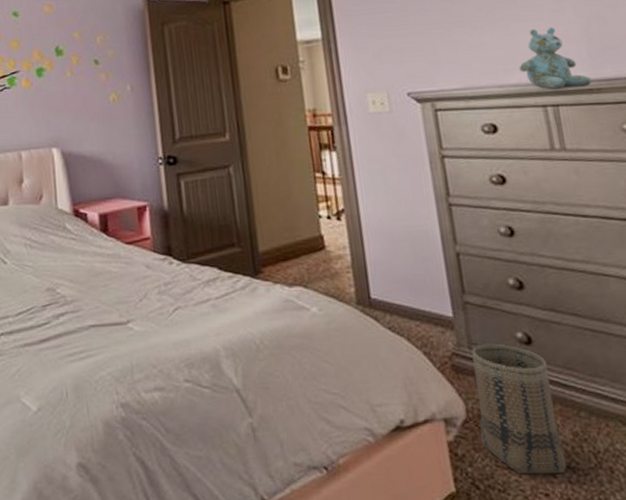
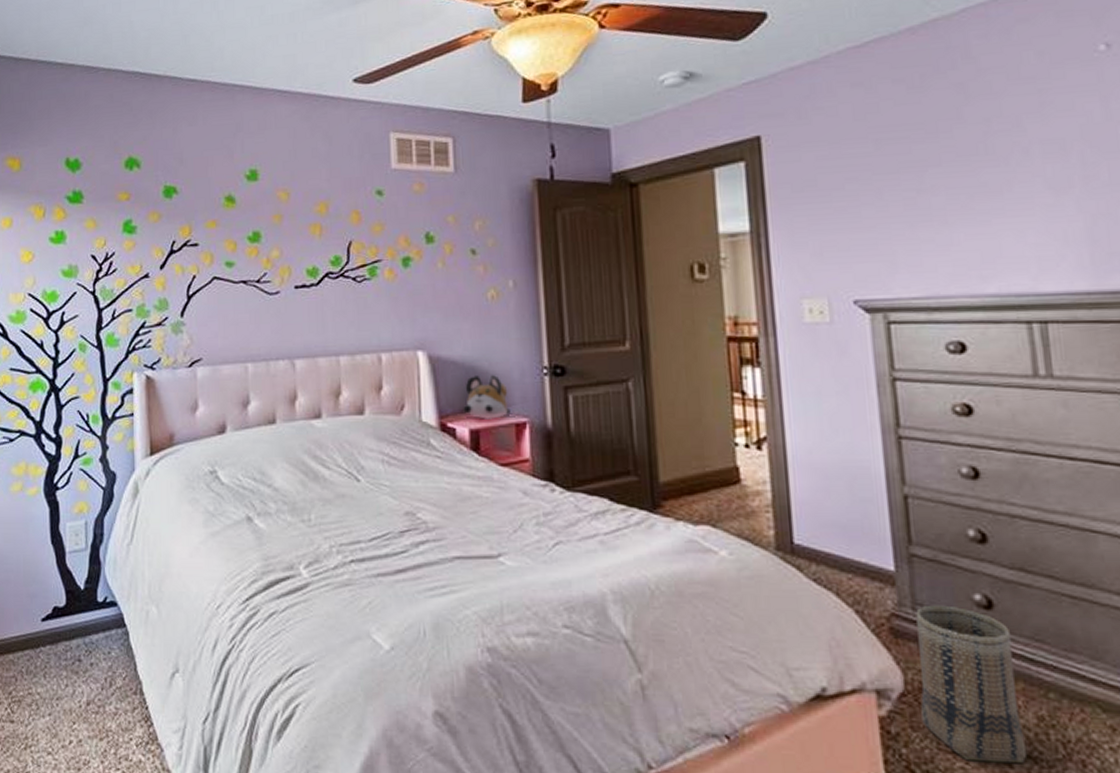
plush toy: none [92,165,133,205] -> present [463,374,511,419]
stuffed bear: present [519,27,592,89] -> none [999,226,1093,302]

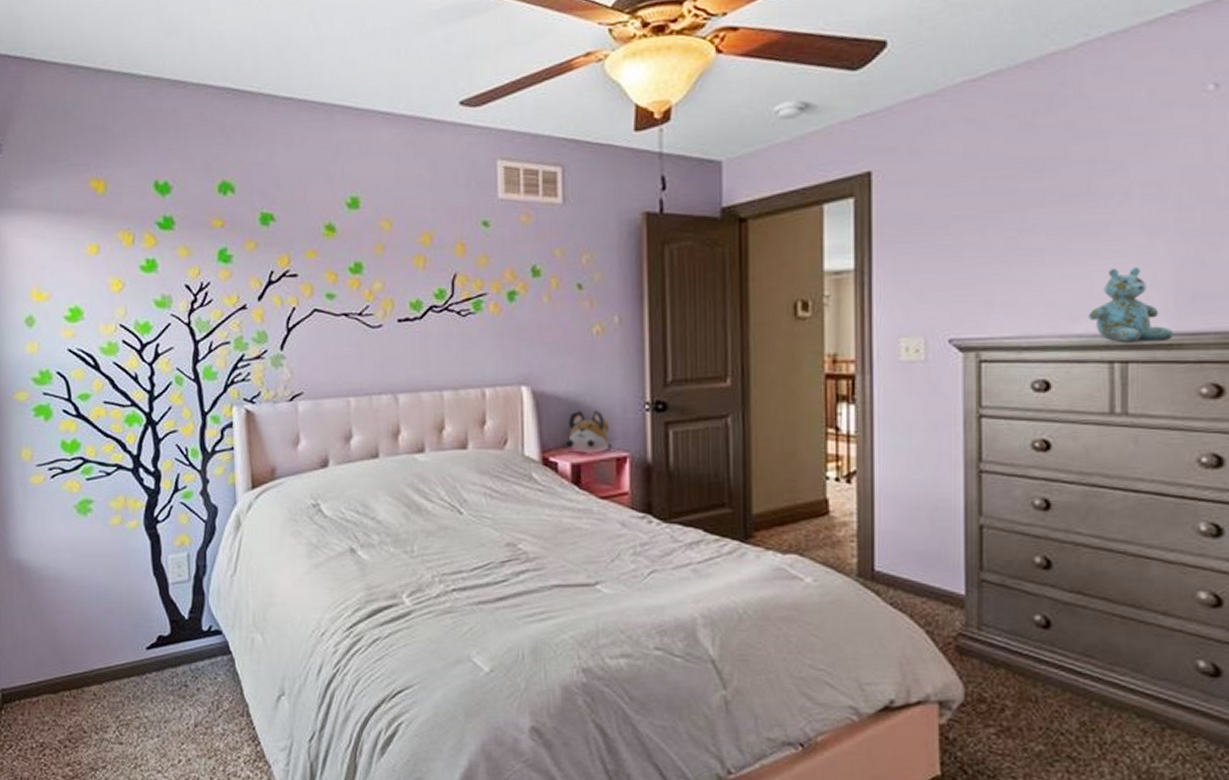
basket: present [916,605,1028,764] -> none [978,625,1068,763]
stuffed bear: none [999,226,1093,302] -> present [1088,268,1173,343]

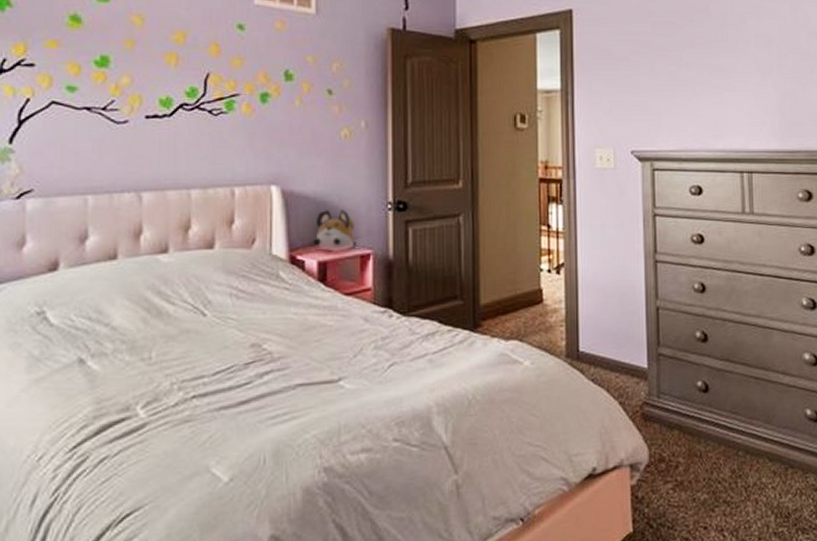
stuffed bear: present [1088,268,1173,343] -> none [725,99,780,157]

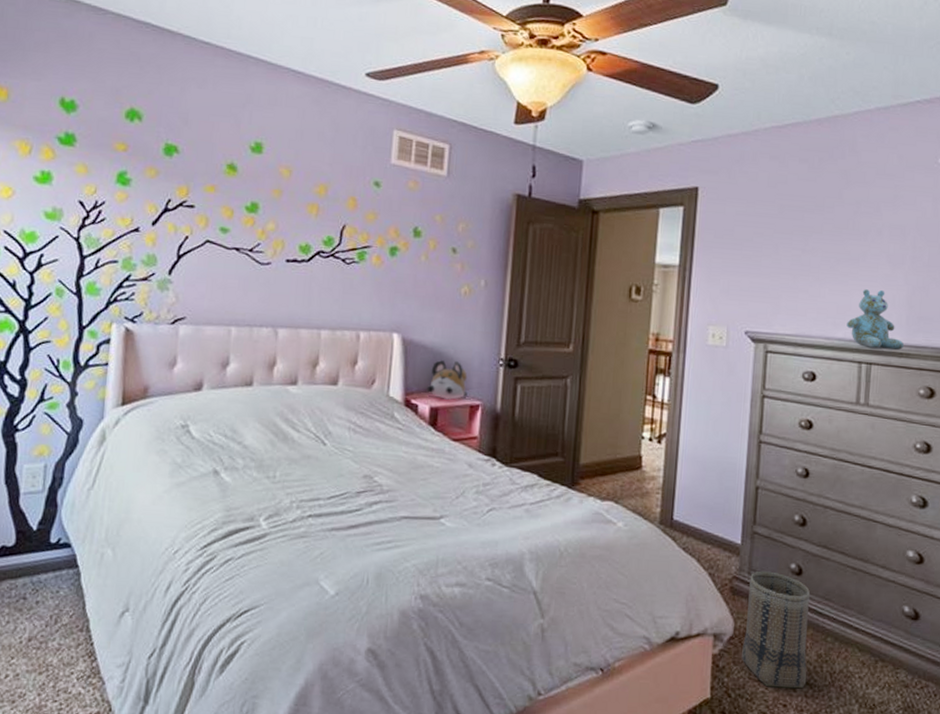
basket: none [659,392,724,511] -> present [741,571,810,689]
stuffed bear: none [725,99,780,157] -> present [846,289,904,351]

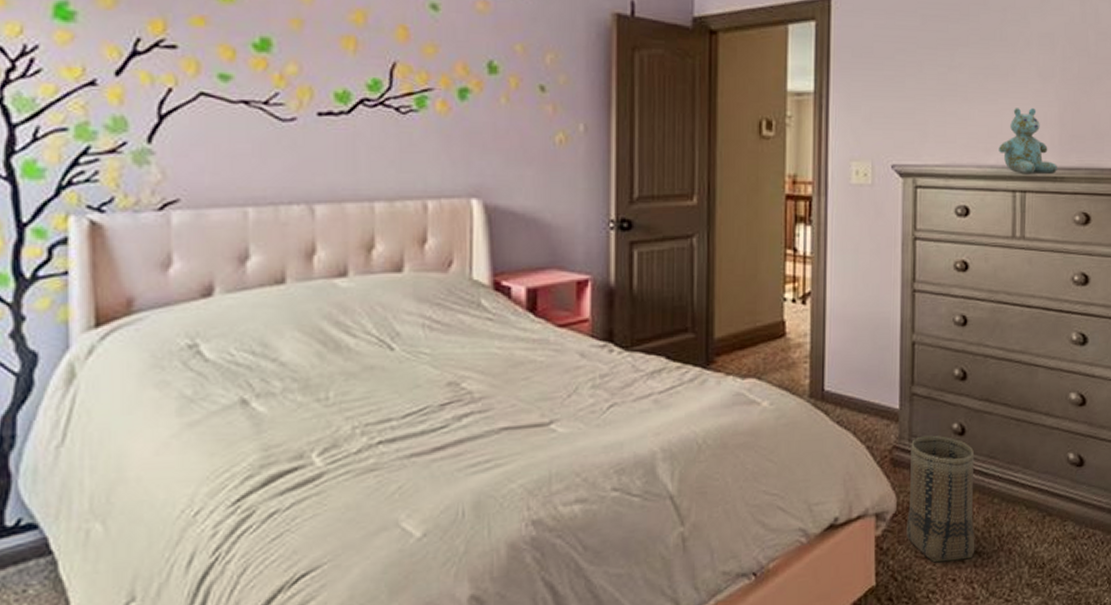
plush toy: present [426,360,468,400] -> none [520,227,573,277]

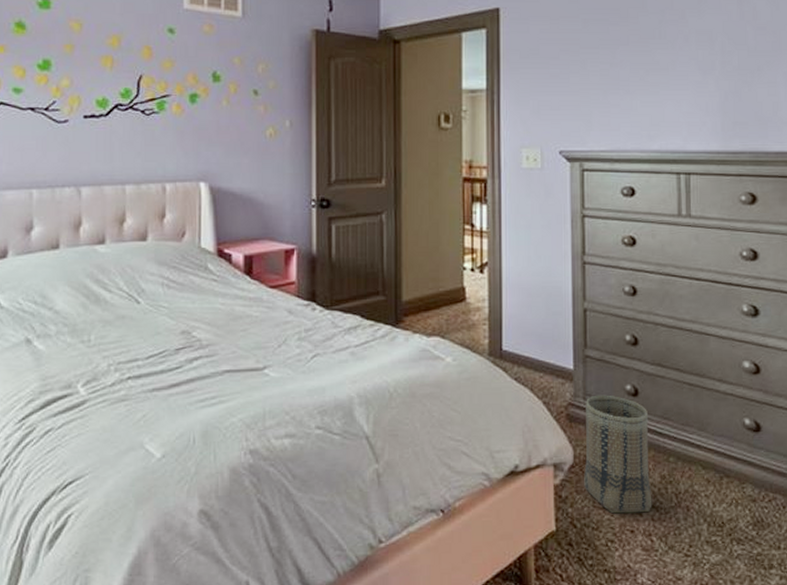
stuffed bear: present [998,108,1057,175] -> none [661,98,721,158]

